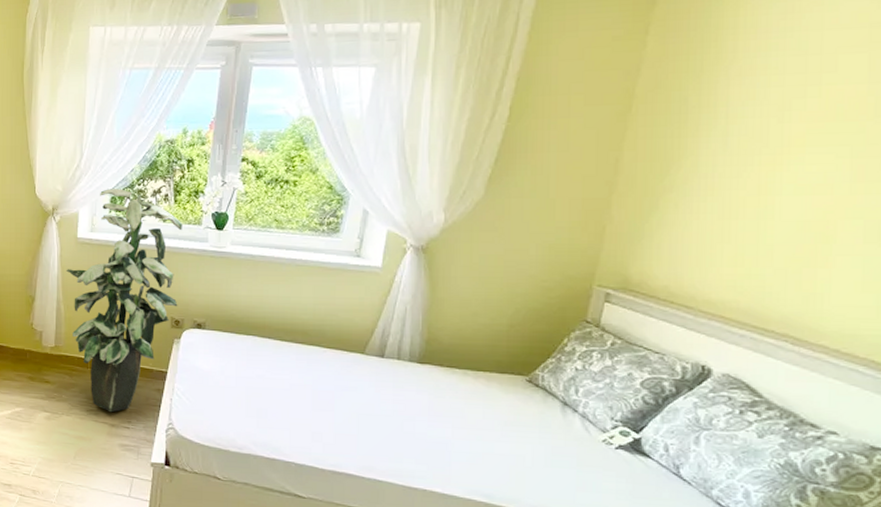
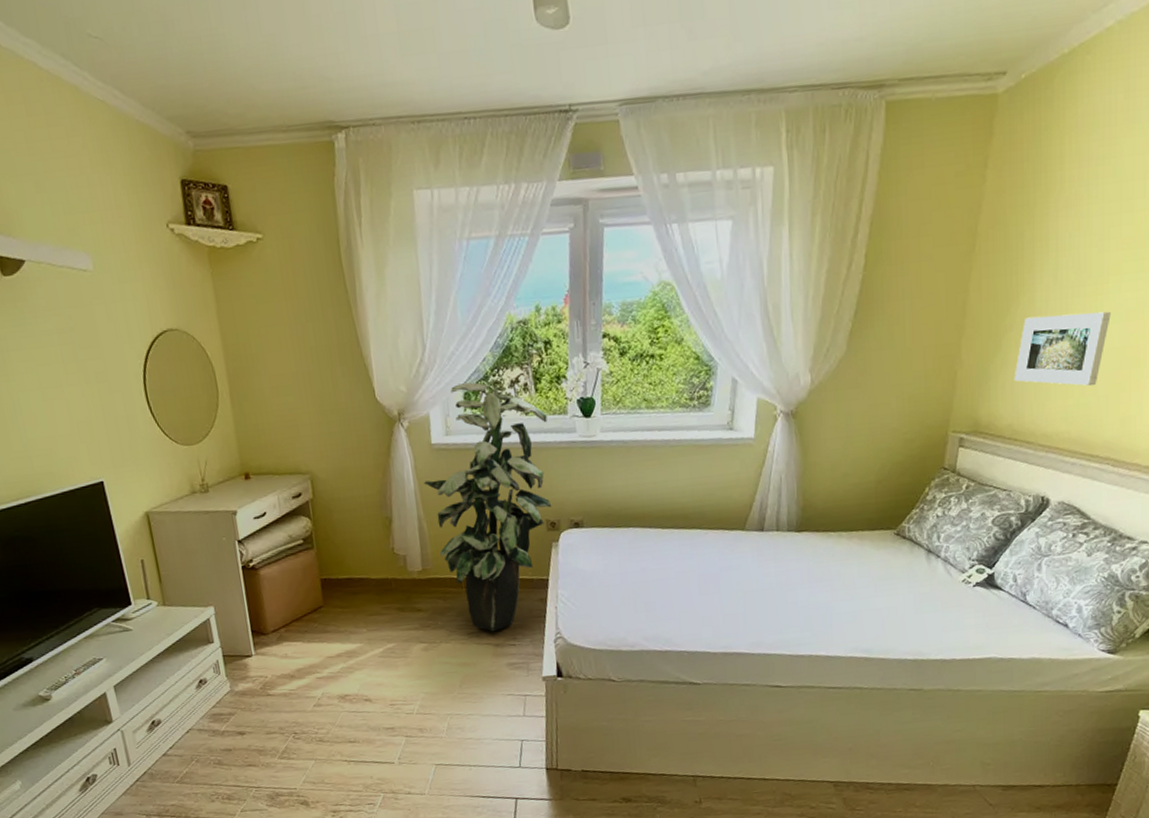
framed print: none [672,180,792,257] -> present [1014,311,1111,387]

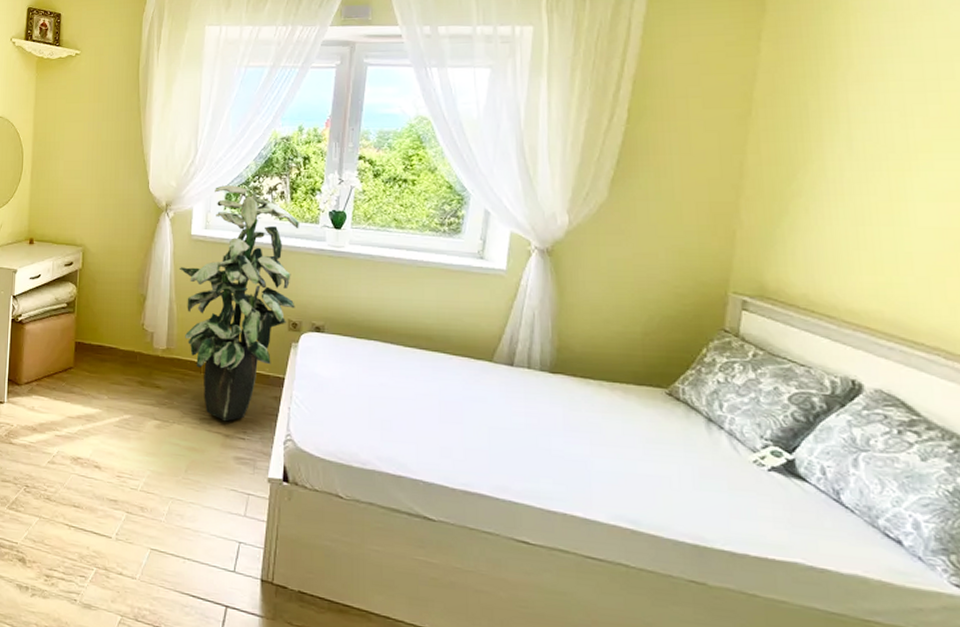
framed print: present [1014,311,1111,387] -> none [806,185,924,266]

